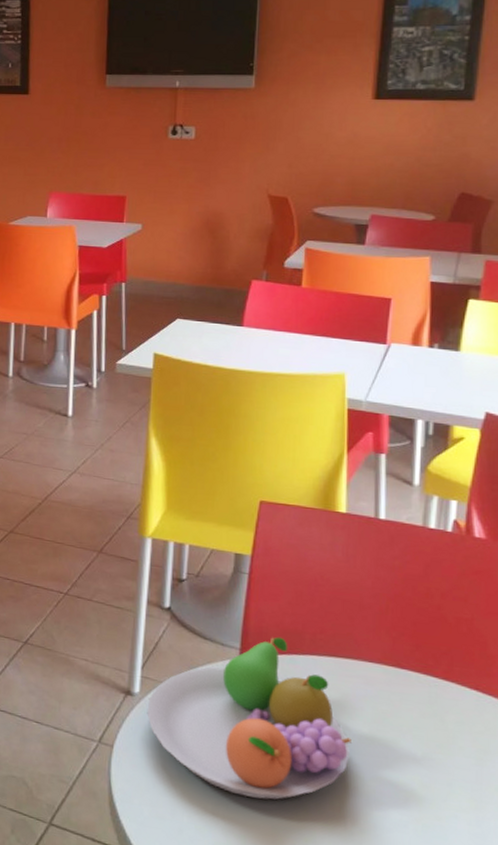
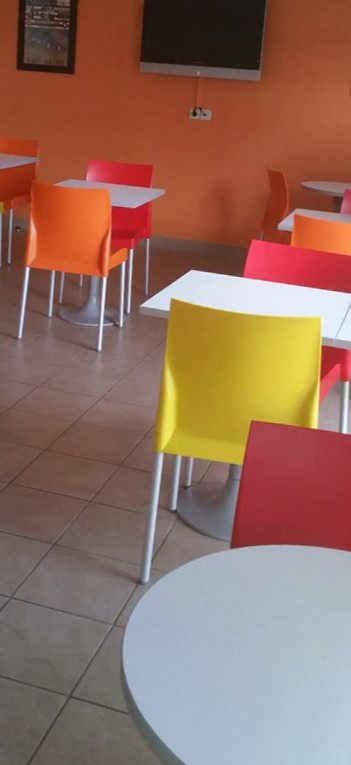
fruit bowl: present [147,636,352,800] -> none [154,531,314,663]

